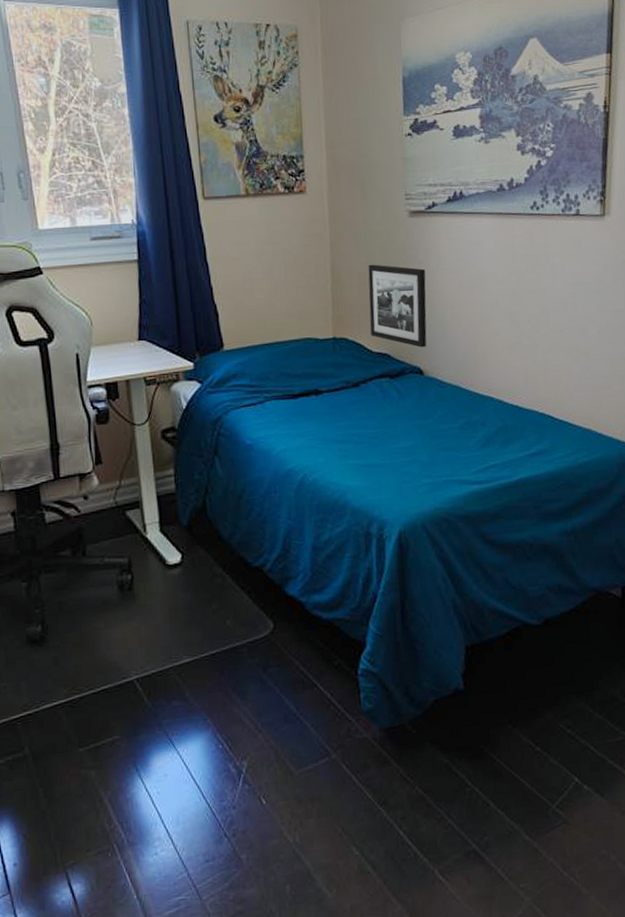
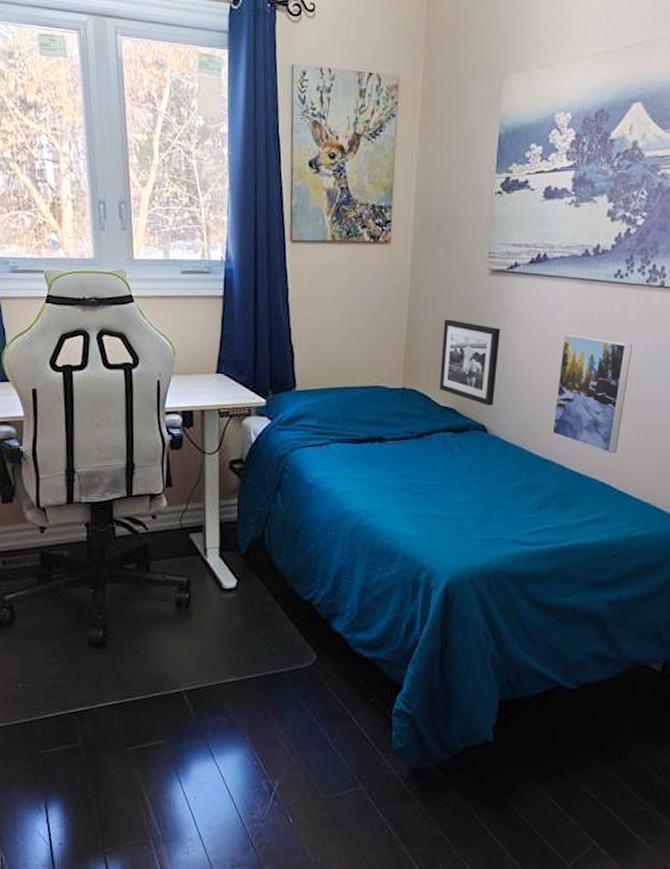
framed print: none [487,268,557,384] -> present [552,334,633,454]

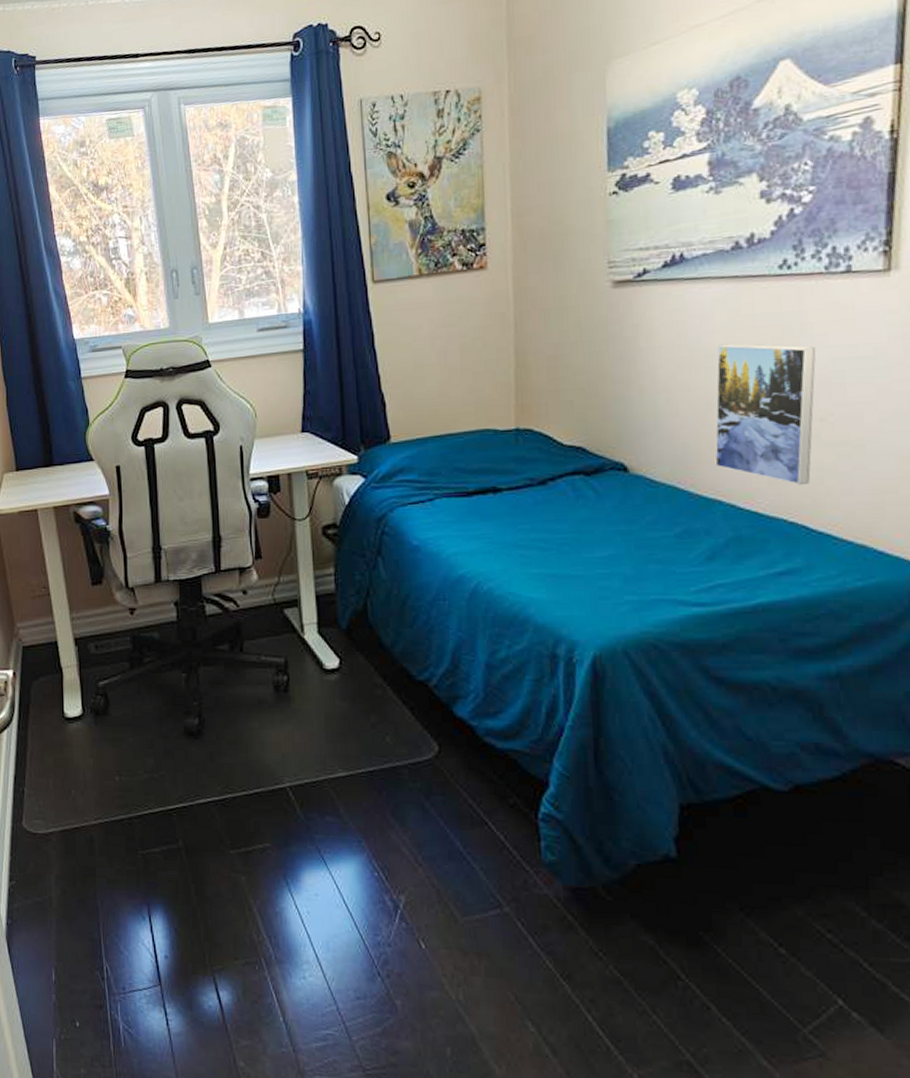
picture frame: present [439,319,501,406] -> none [559,344,634,440]

